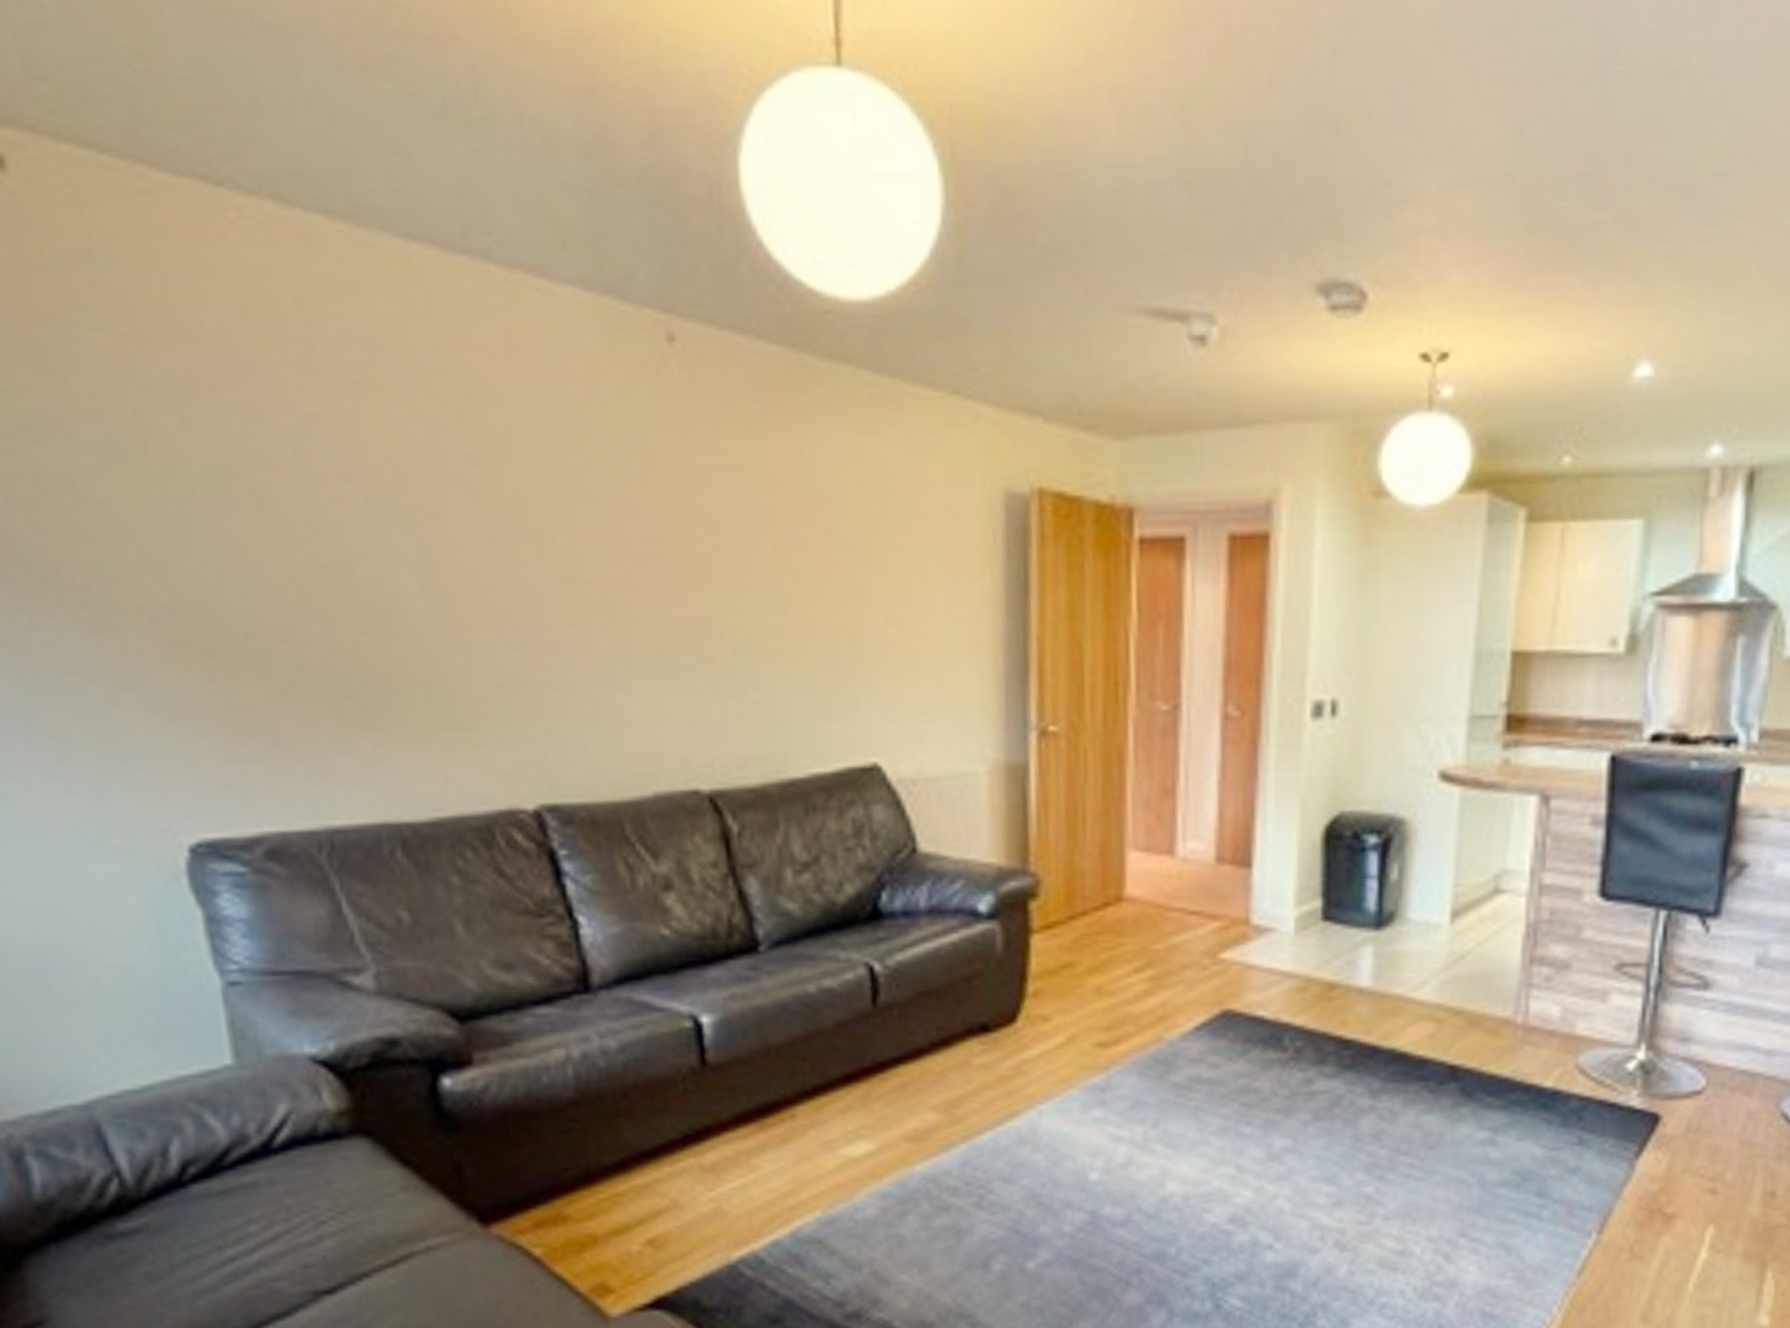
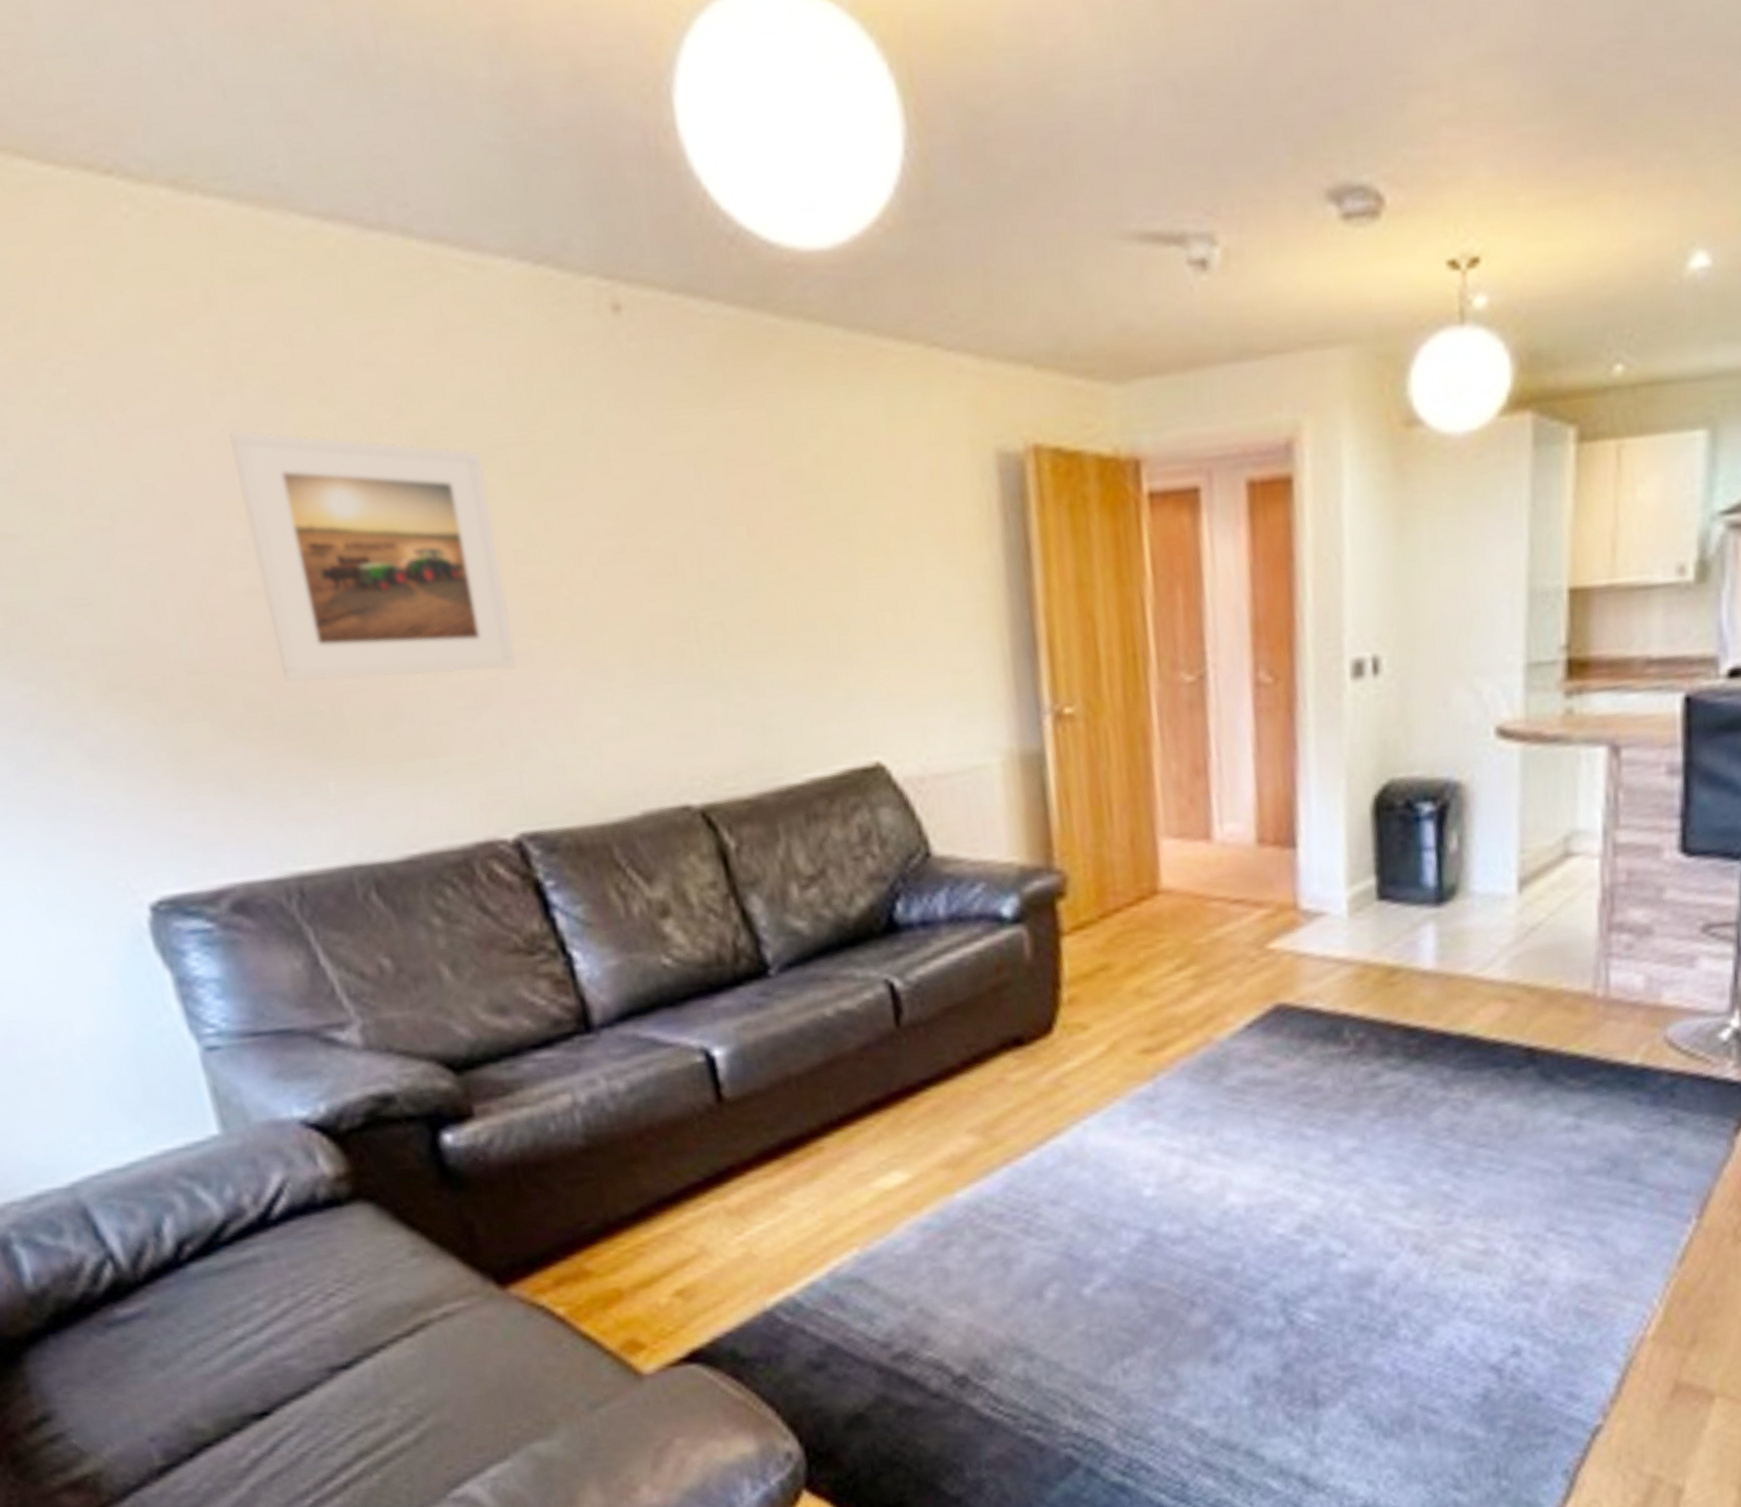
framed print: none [307,421,550,655] -> present [229,430,516,683]

